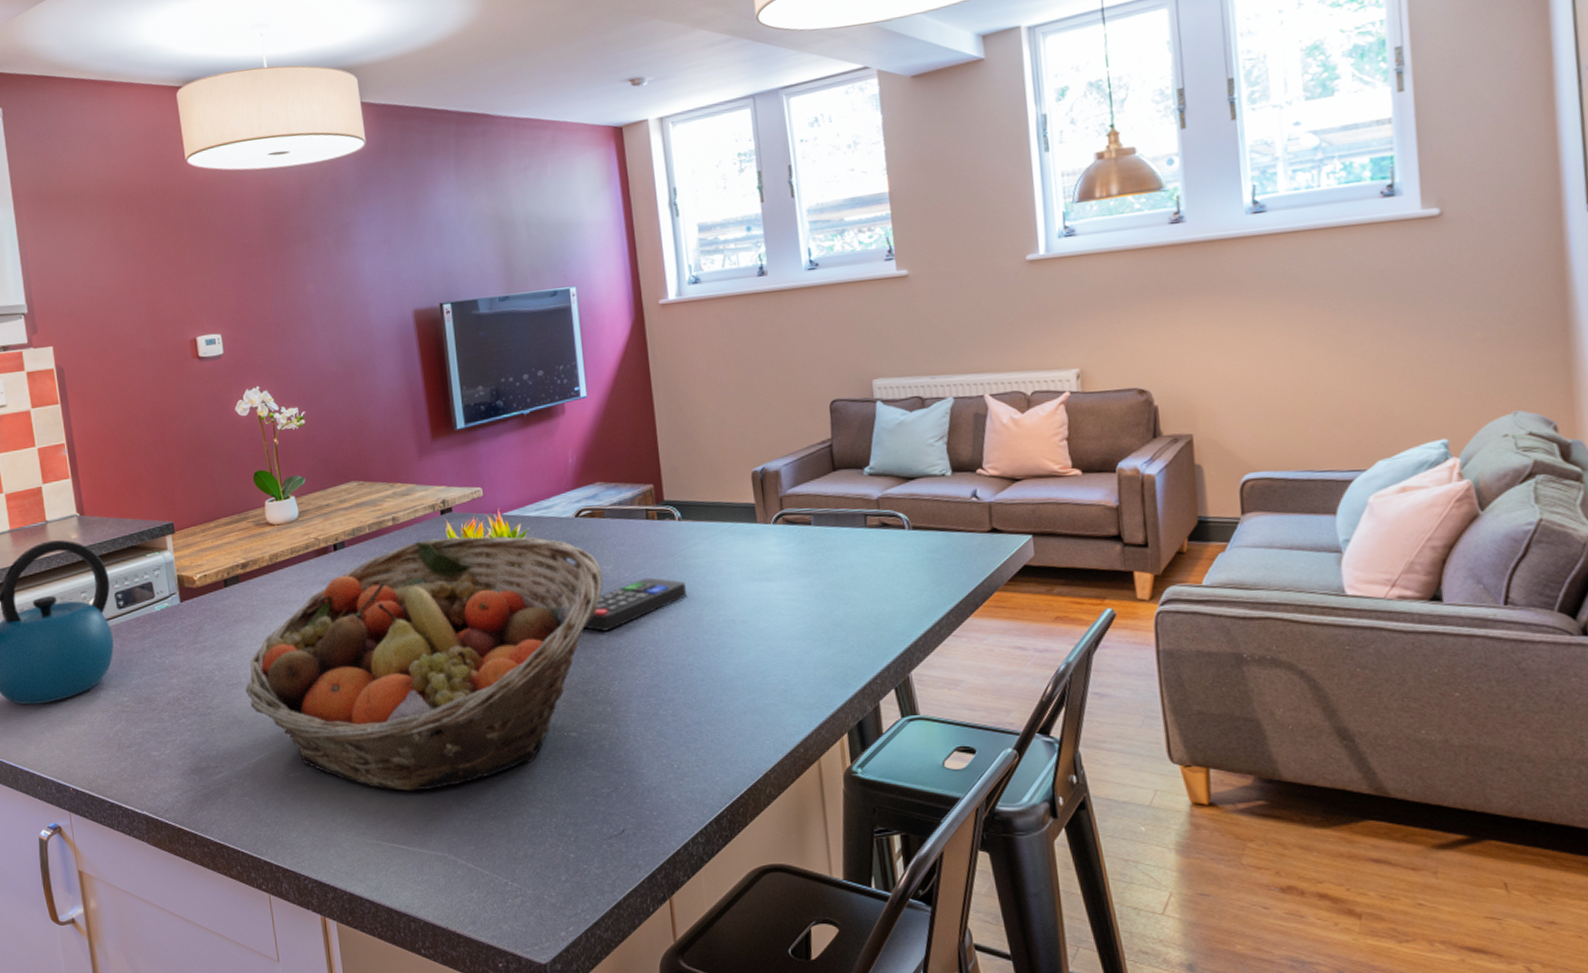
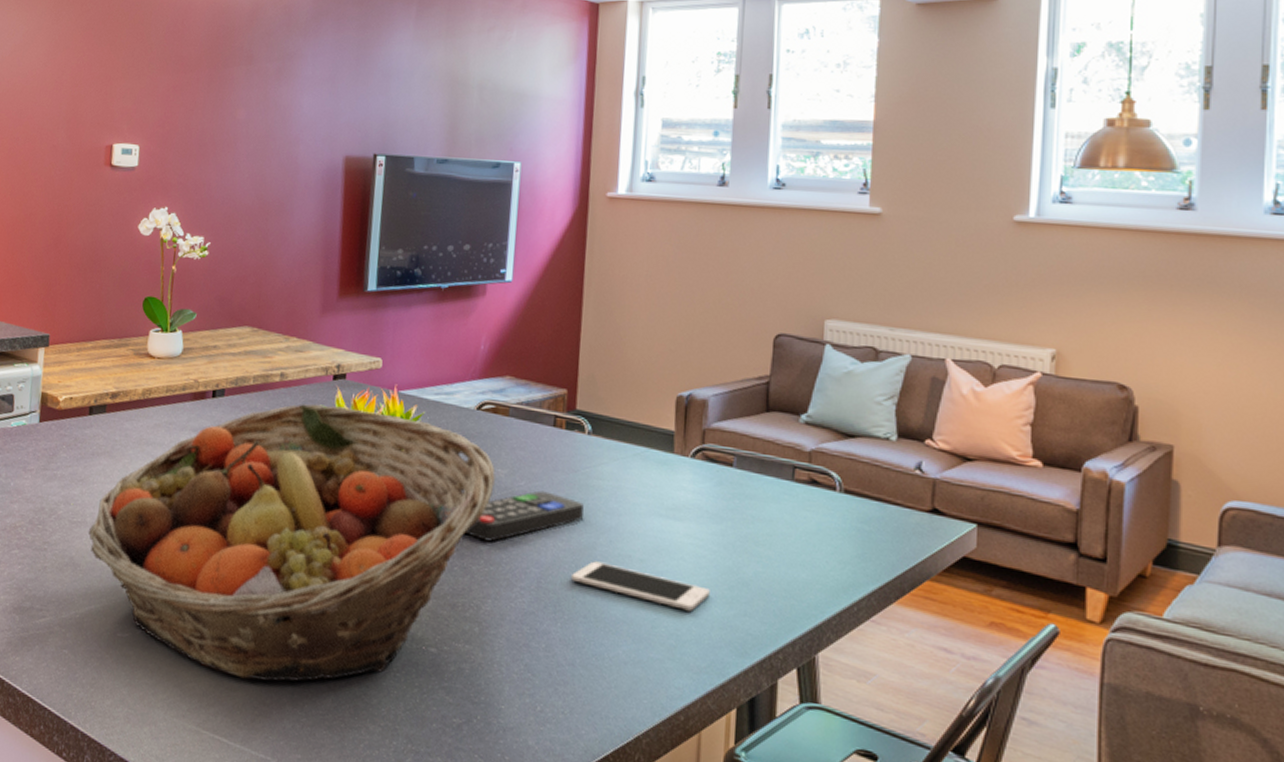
cell phone: none [684,630,809,658] -> present [570,561,710,611]

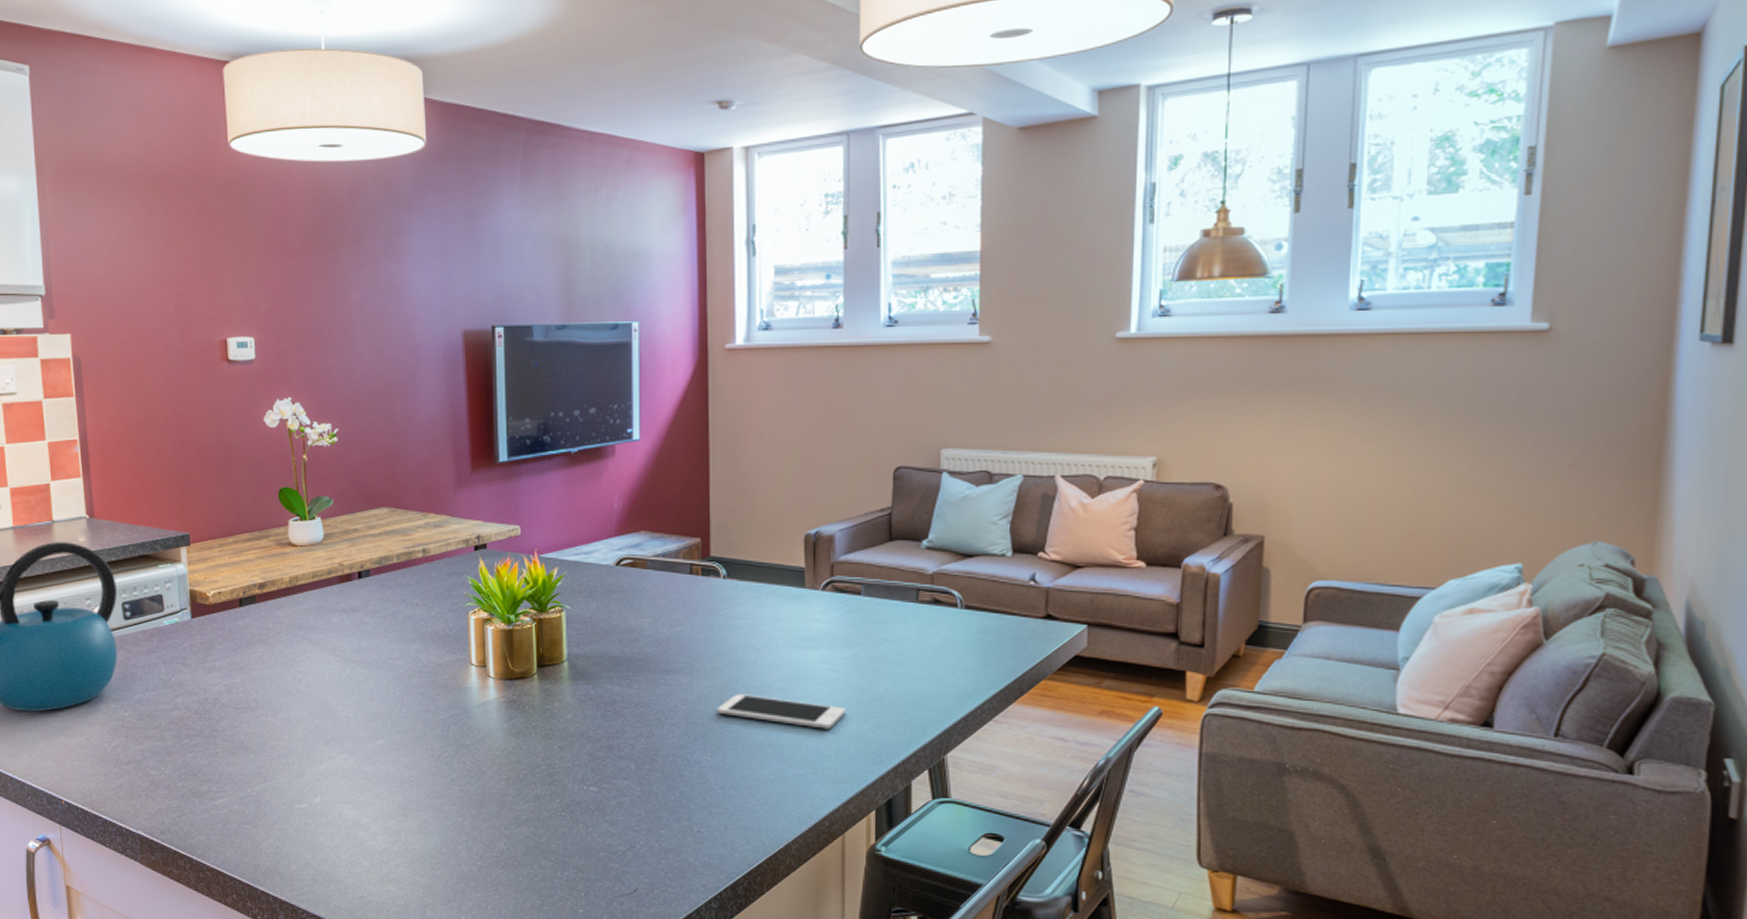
fruit basket: present [89,403,496,682] -> none [255,575,638,833]
remote control: present [464,490,584,542] -> none [613,635,724,686]

